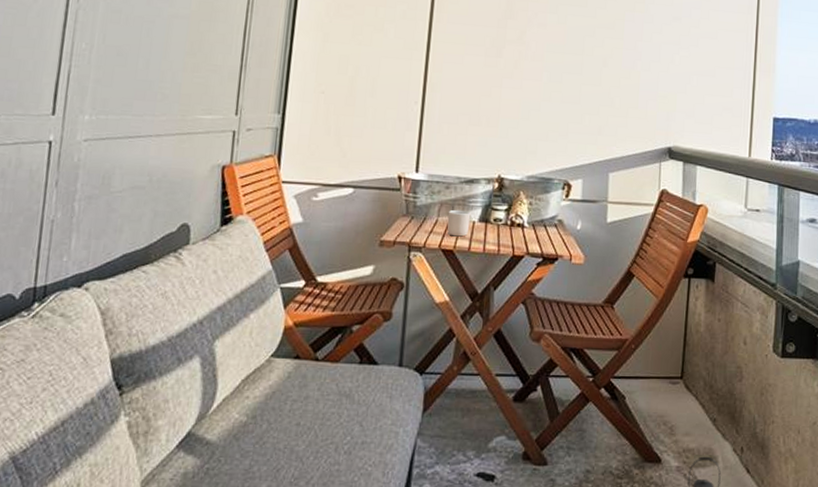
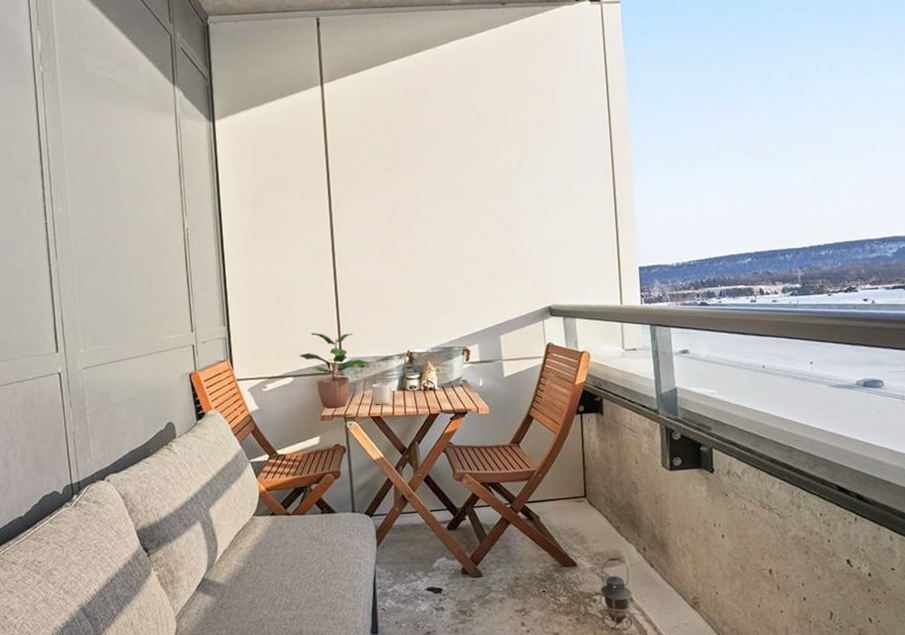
potted plant: none [365,137,449,234] -> present [299,332,369,409]

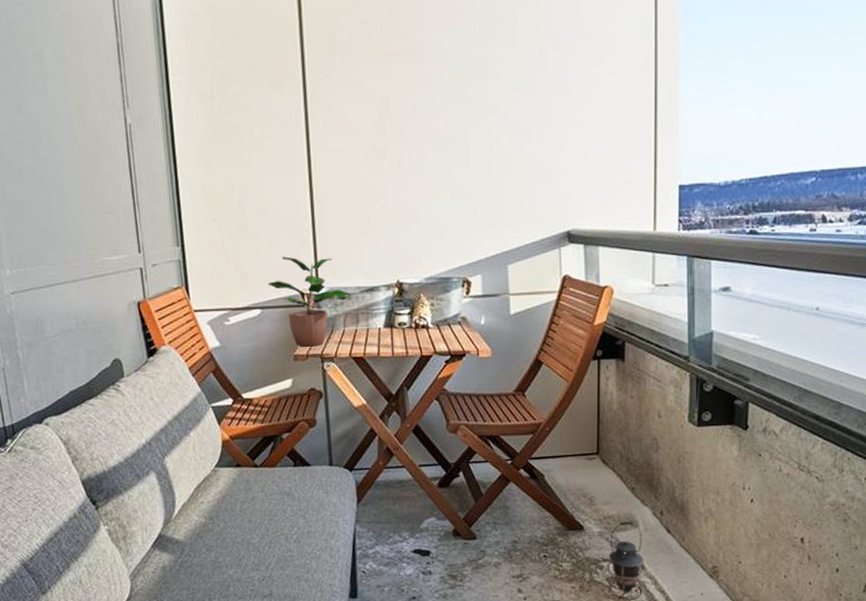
mug: present [371,382,391,405] -> none [353,318,376,344]

